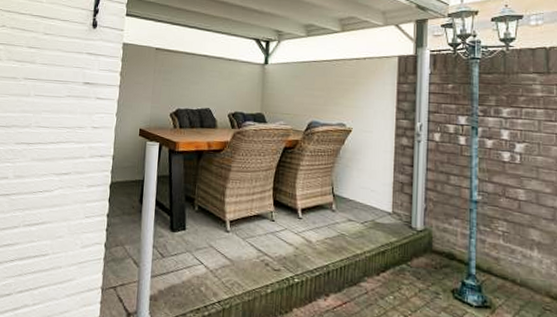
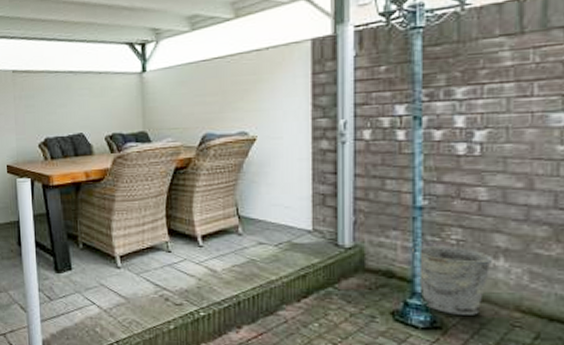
bucket: none [466,234,530,298] -> present [409,246,494,315]

